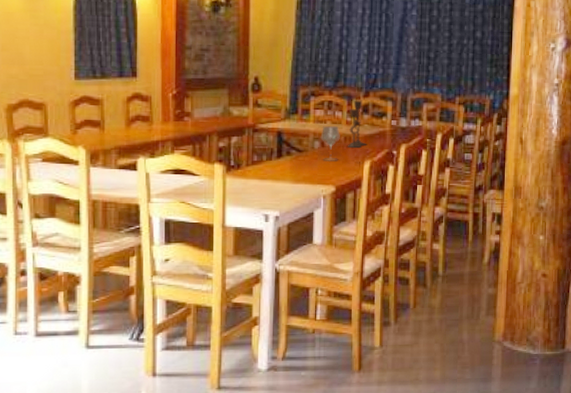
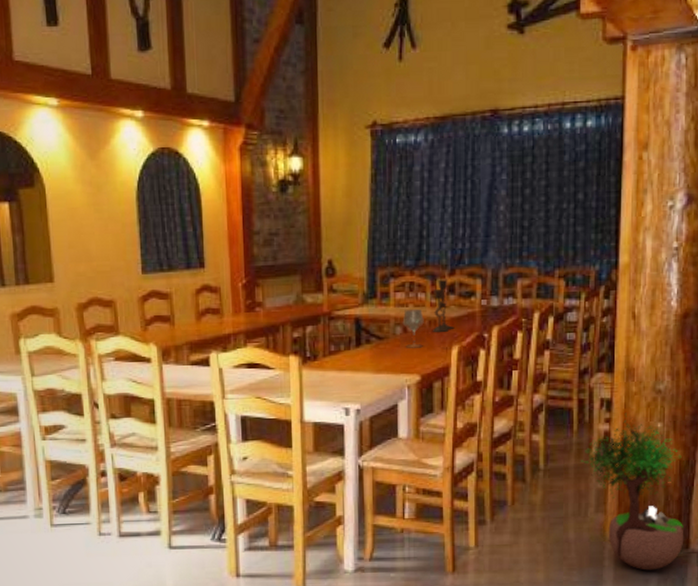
potted tree: none [474,226,561,368] -> present [580,412,684,571]

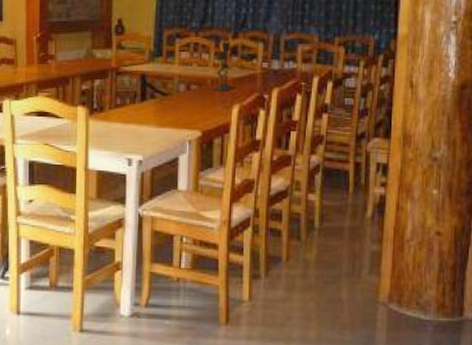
wine glass: present [402,309,424,348] -> none [186,69,207,105]
potted tree: present [580,412,684,571] -> none [355,178,458,335]

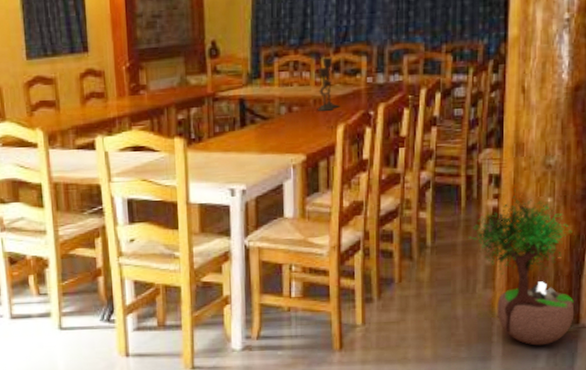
potted tree: none [355,178,458,335] -> present [468,188,575,346]

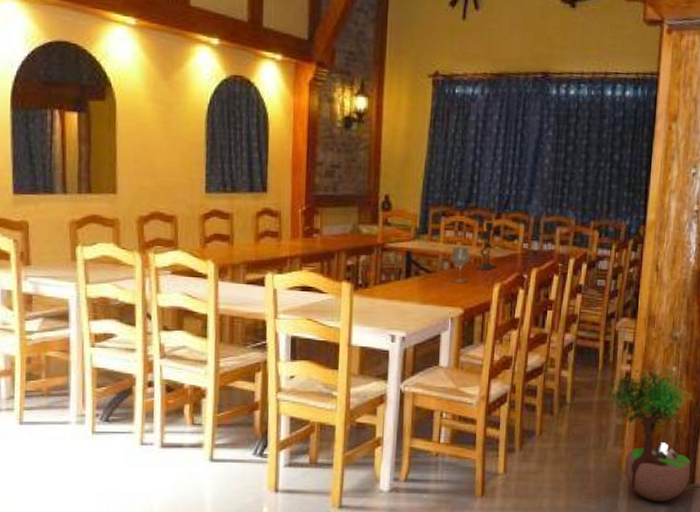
wine glass: none [287,88,309,128] -> present [450,247,470,283]

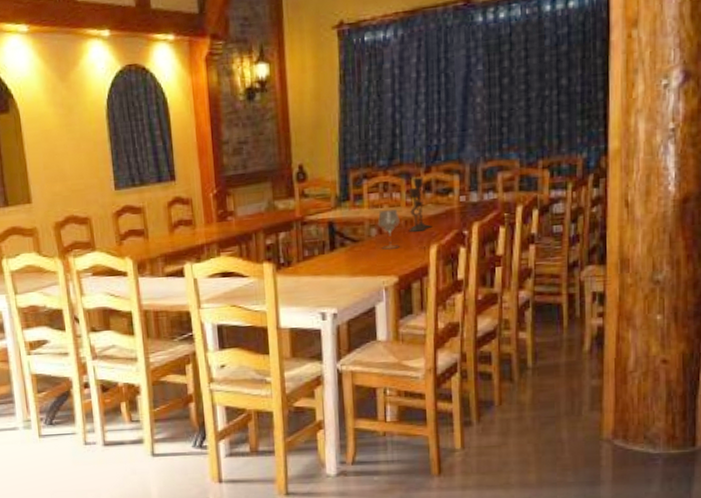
potted tree: present [603,355,692,502] -> none [571,305,690,470]

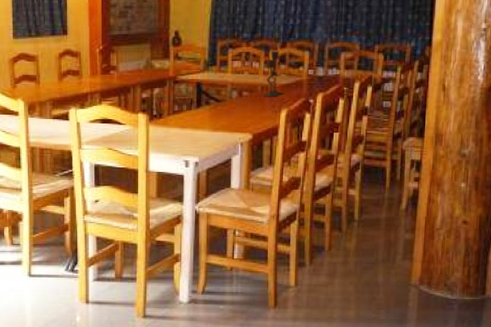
wine glass: present [377,210,400,250] -> none [238,77,257,110]

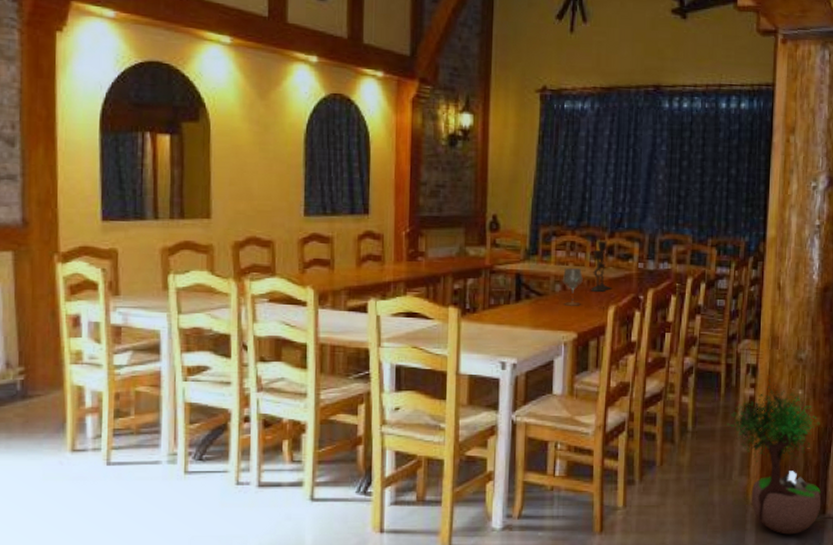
wine glass: none [238,77,257,110] -> present [562,268,583,306]
potted tree: none [390,173,482,312] -> present [726,378,822,535]

